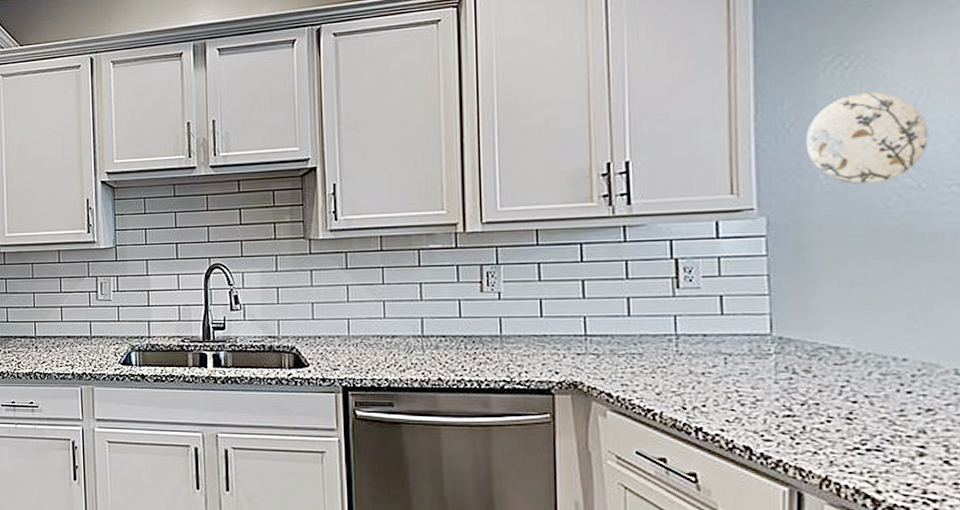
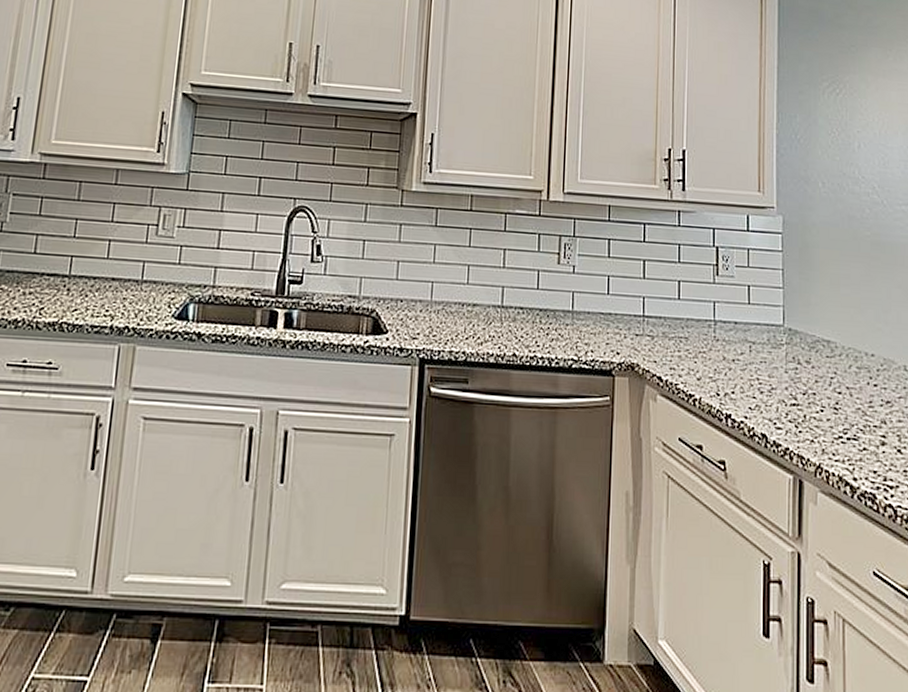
decorative plate: present [805,92,928,184] -> none [810,117,888,196]

